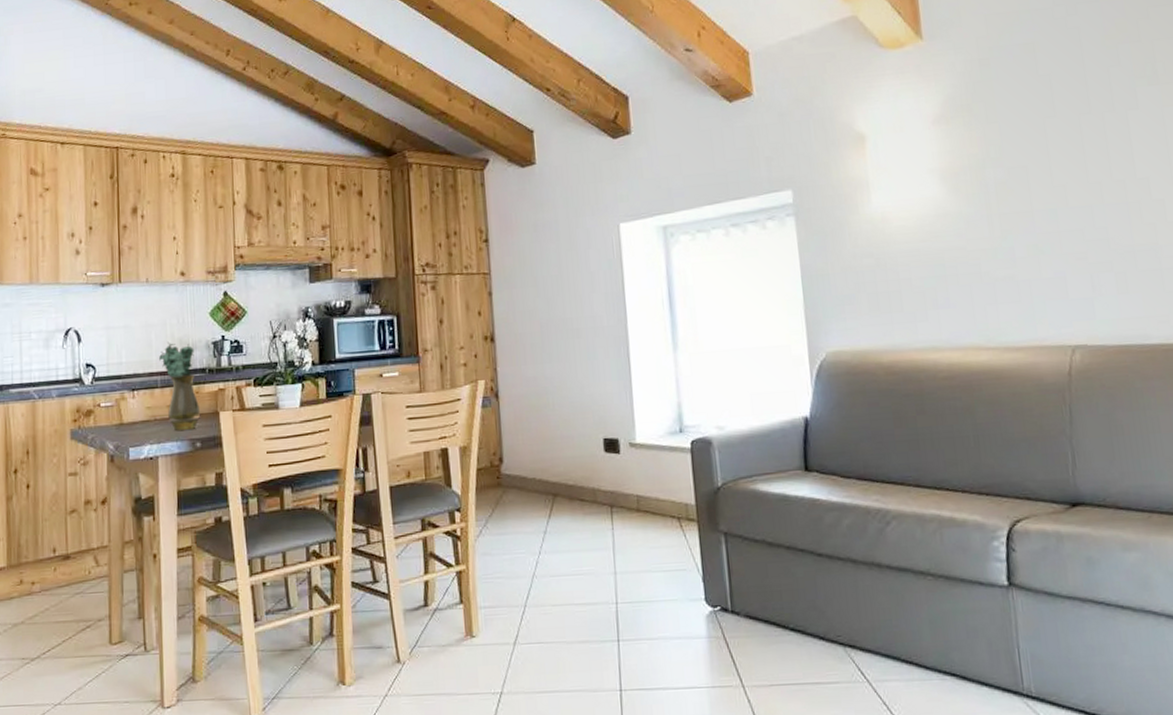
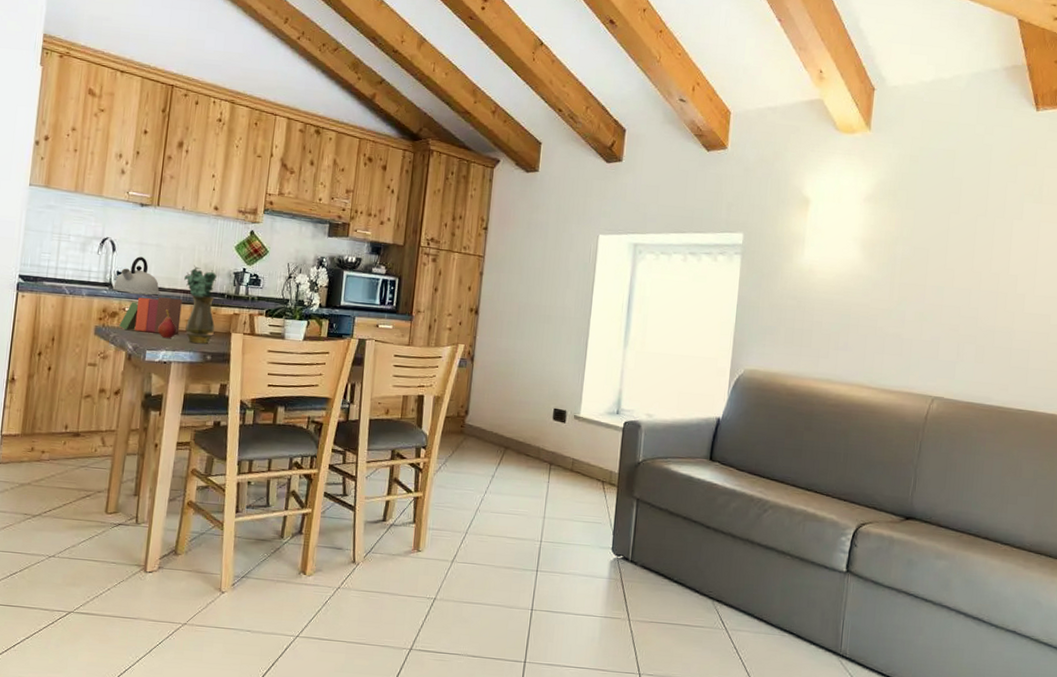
kettle: none [83,342,134,387] -> present [112,256,160,296]
books: none [96,383,162,429] -> present [119,297,182,334]
fruit: none [138,397,160,431] -> present [158,309,177,339]

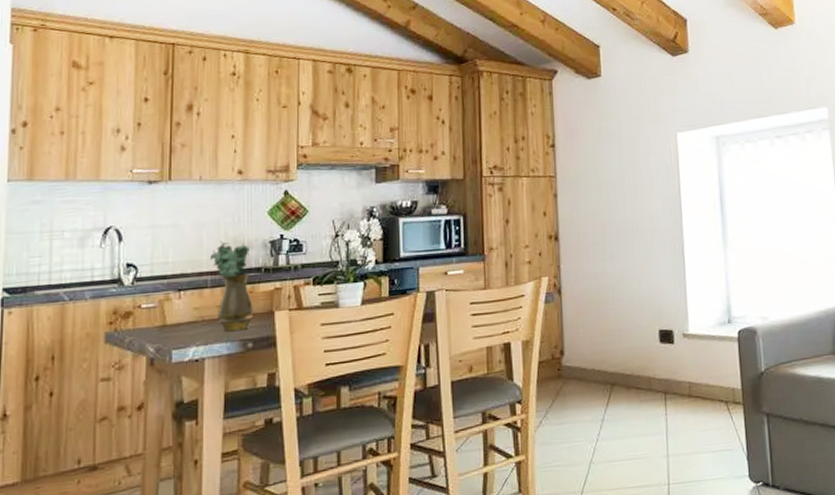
kettle: present [112,256,160,296] -> none [122,241,181,288]
books: present [119,297,182,334] -> none [135,282,211,331]
fruit: present [158,309,177,339] -> none [184,298,208,333]

